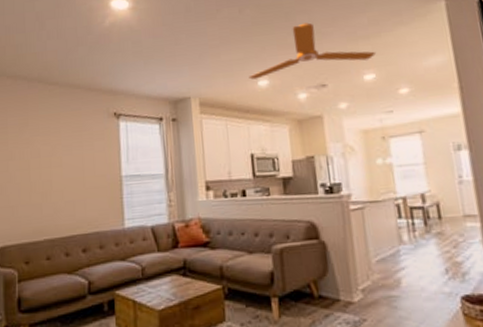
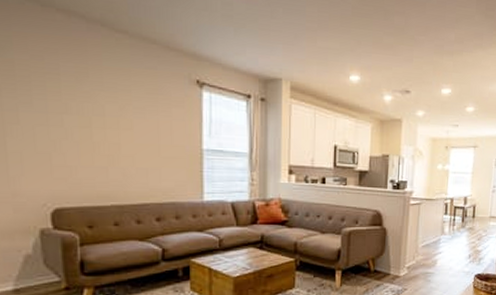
ceiling fan: present [248,22,377,80] -> none [342,25,456,75]

